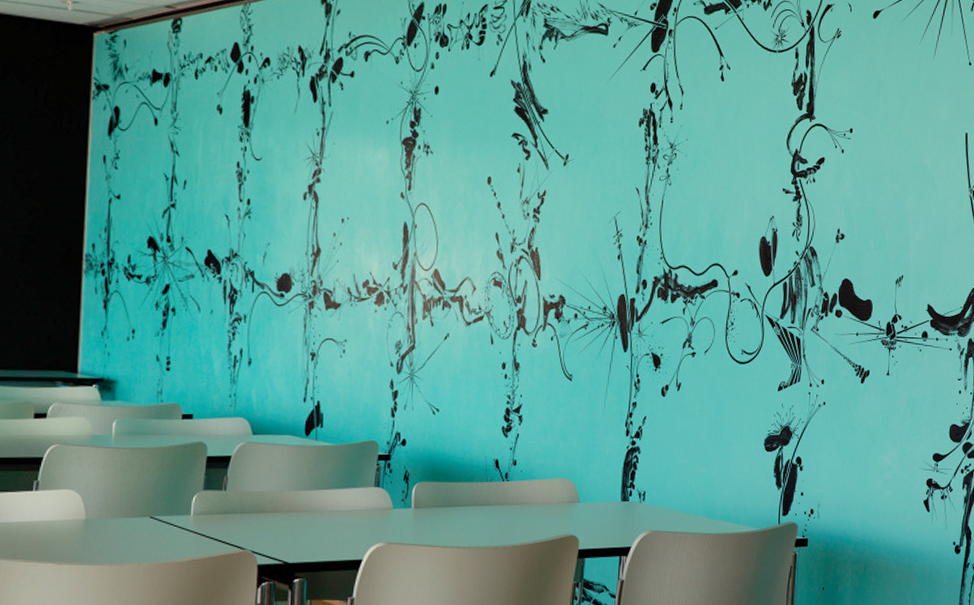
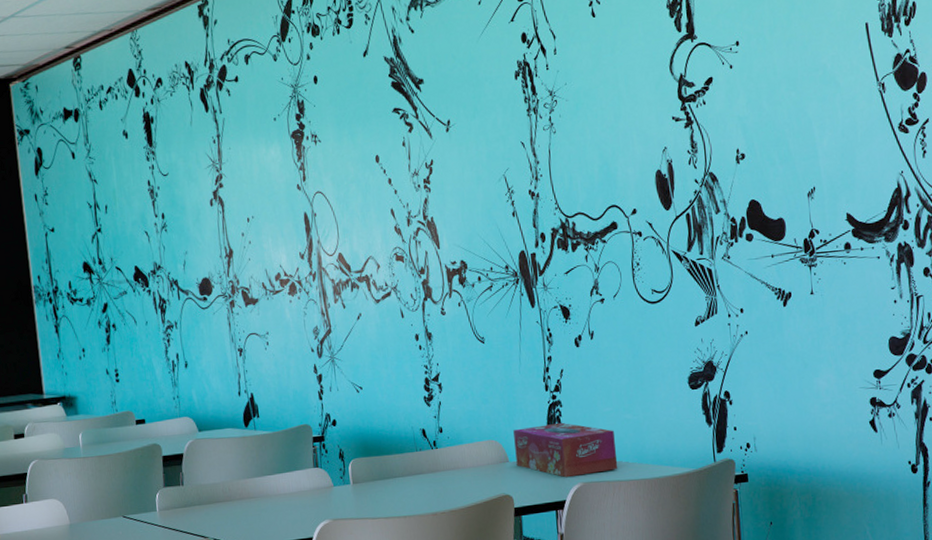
tissue box: none [587,469,687,525] -> present [513,422,618,478]

